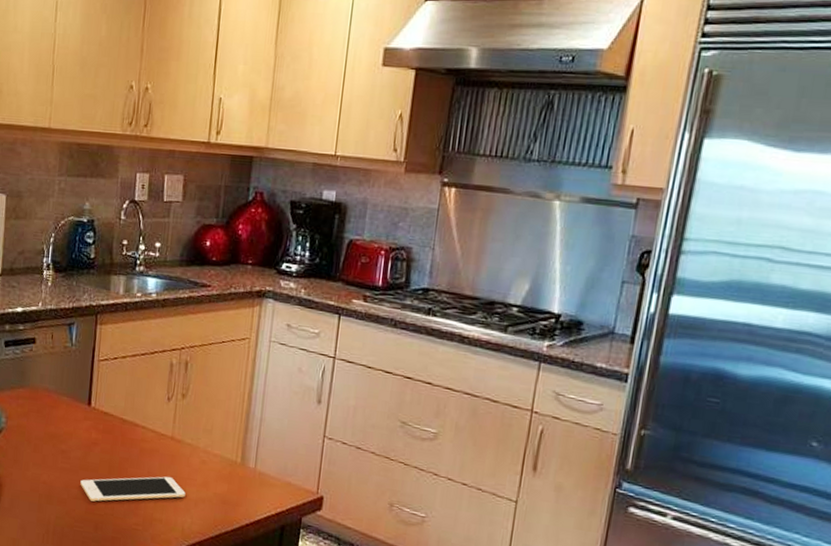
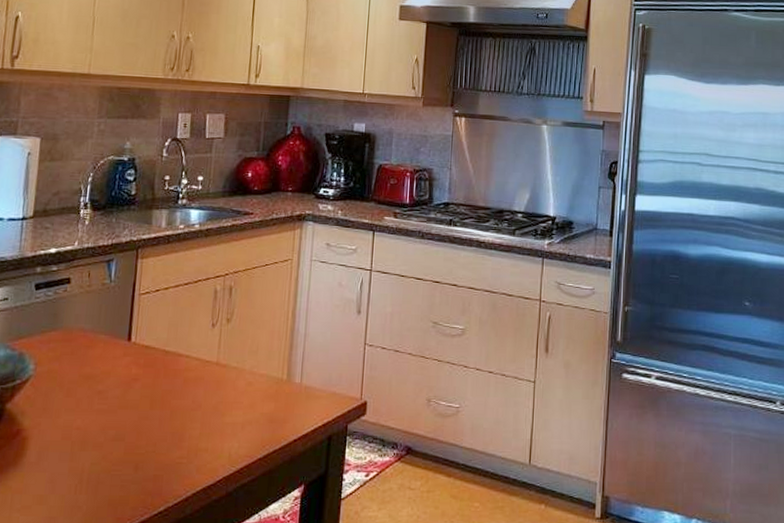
cell phone: present [80,476,186,502] -> none [119,402,232,440]

